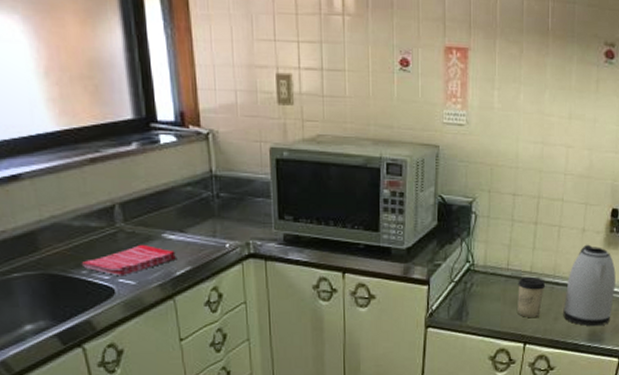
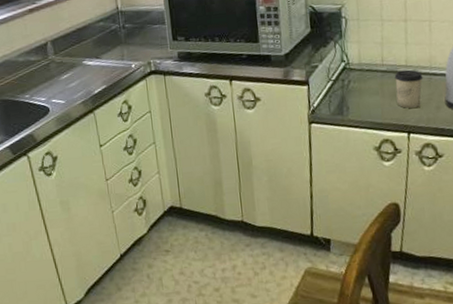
dish towel: present [81,245,176,277] -> none [25,71,94,98]

